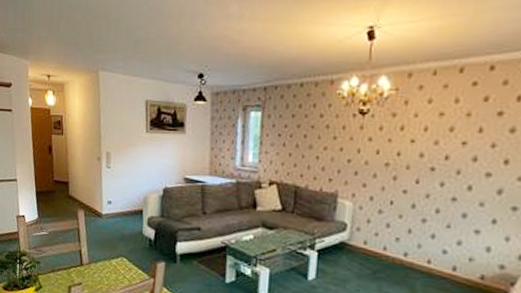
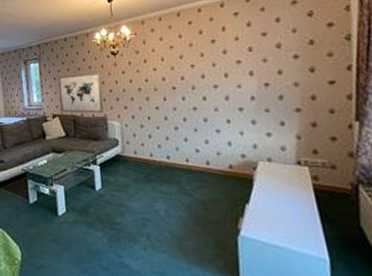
wall art: none [281,133,341,187] -> present [58,72,104,113]

